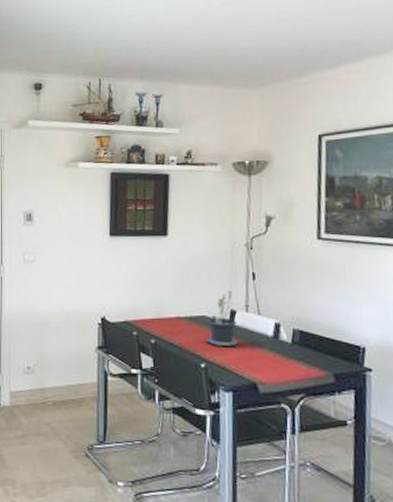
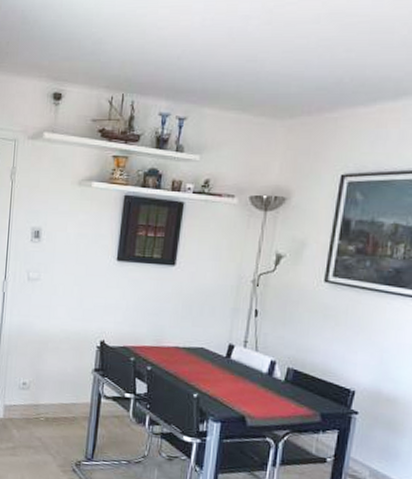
potted plant: present [206,290,239,349] -> none [201,324,234,382]

